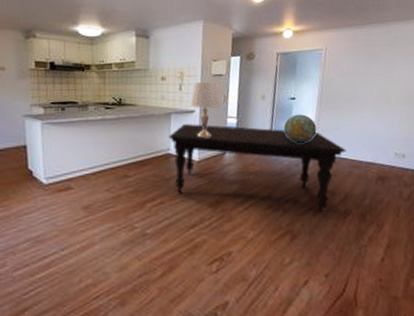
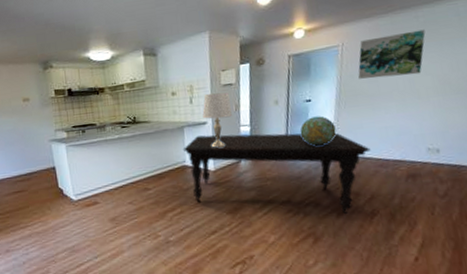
wall art: none [338,44,396,84] -> present [358,29,426,79]

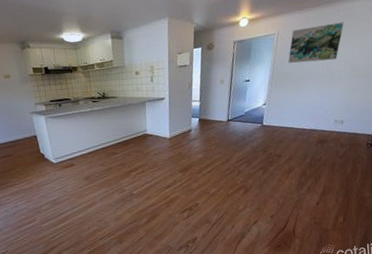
dining table: present [182,133,371,215] -> none [144,107,293,172]
lamp: present [202,92,232,148] -> none [161,72,186,120]
decorative globe: present [300,116,337,146] -> none [239,93,268,118]

